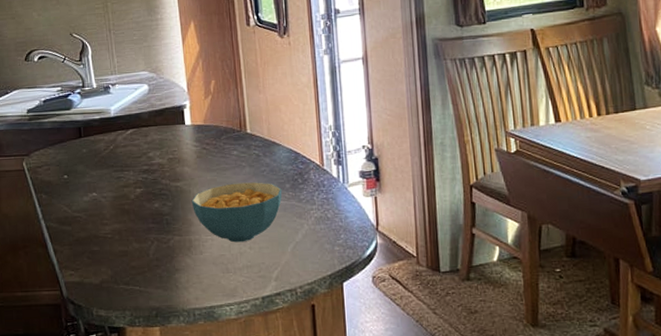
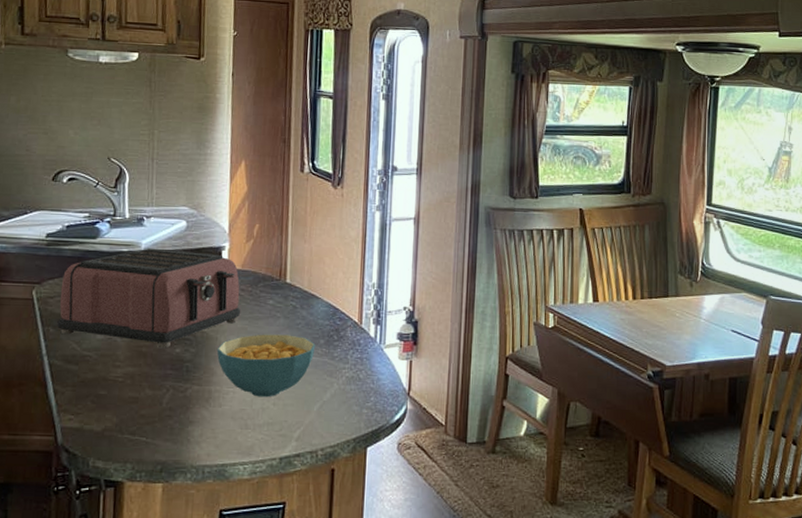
toaster: none [46,112,209,205] -> present [57,248,241,349]

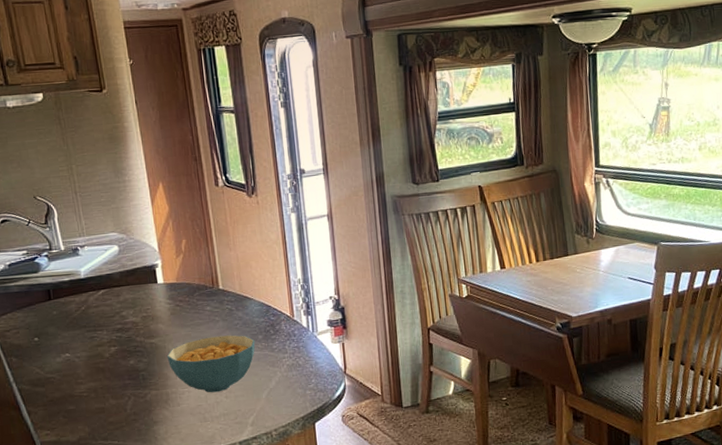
toaster: present [57,248,241,349] -> none [14,272,183,363]

